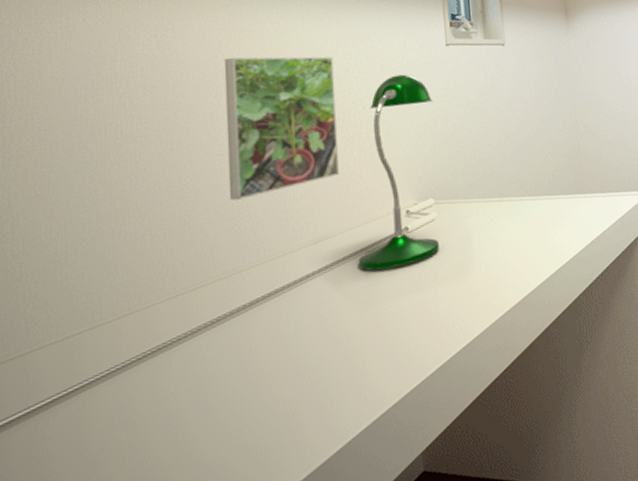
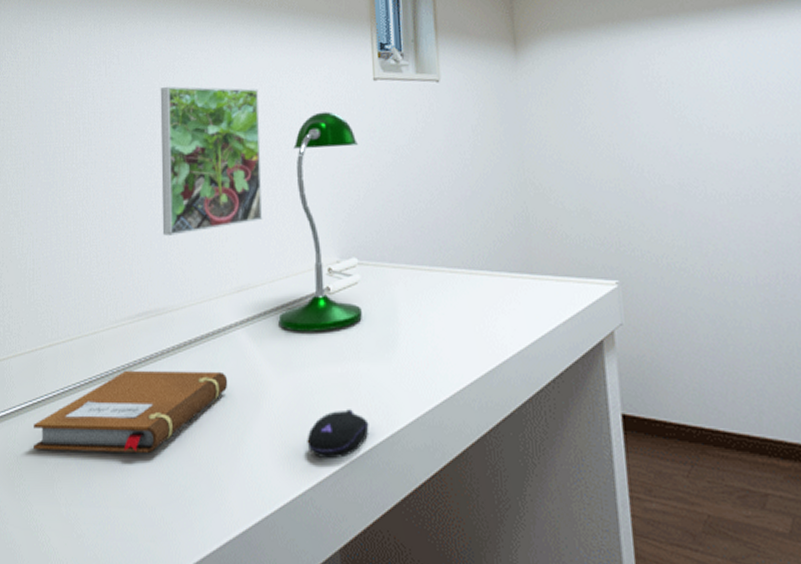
notebook: none [70,319,306,441] -> present [34,370,228,453]
computer mouse: none [388,329,448,378] -> present [307,409,369,460]

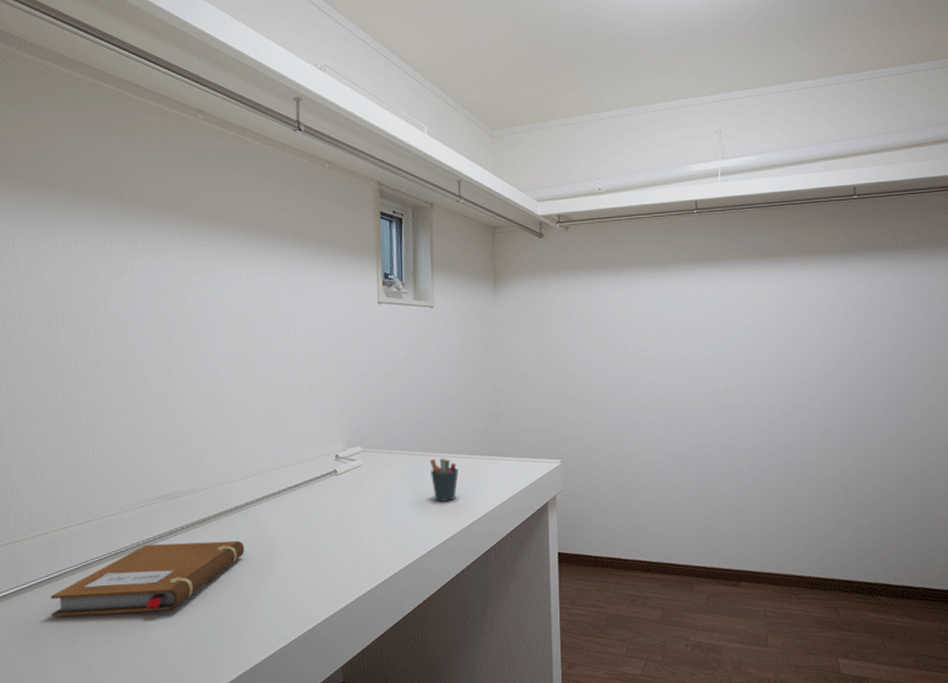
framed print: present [160,86,263,236] -> none [176,298,278,430]
desk lamp: present [278,111,362,332] -> none [291,328,364,506]
computer mouse: present [307,409,369,460] -> none [315,562,368,602]
pen holder: none [441,274,479,333] -> present [429,458,459,502]

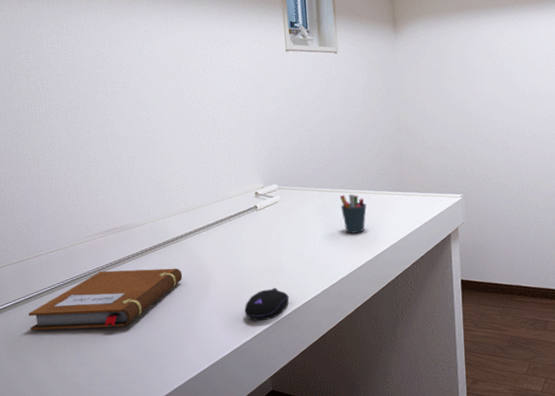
computer mouse: none [315,562,368,602] -> present [244,288,289,322]

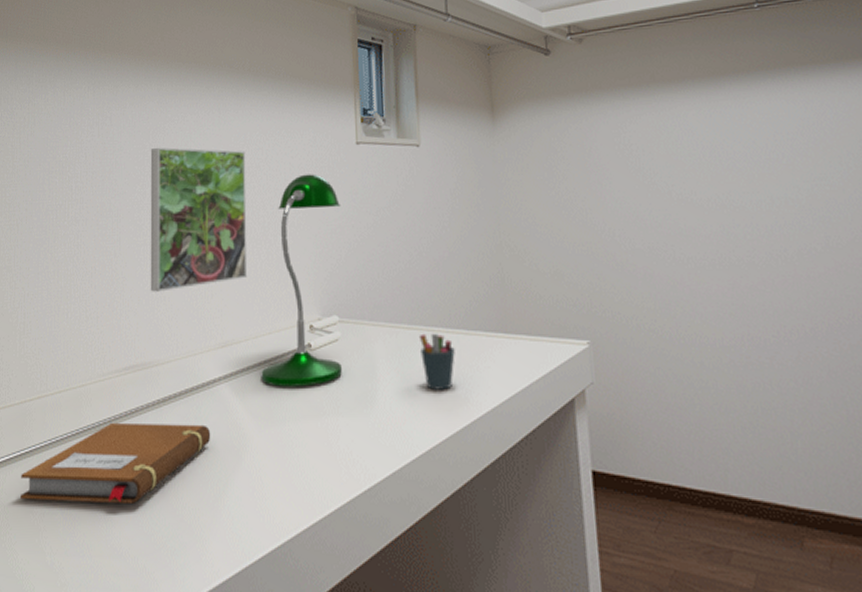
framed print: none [107,53,202,172] -> present [150,147,248,292]
desk lamp: none [218,75,282,238] -> present [261,174,342,387]
computer mouse: present [244,288,289,322] -> none [286,463,347,512]

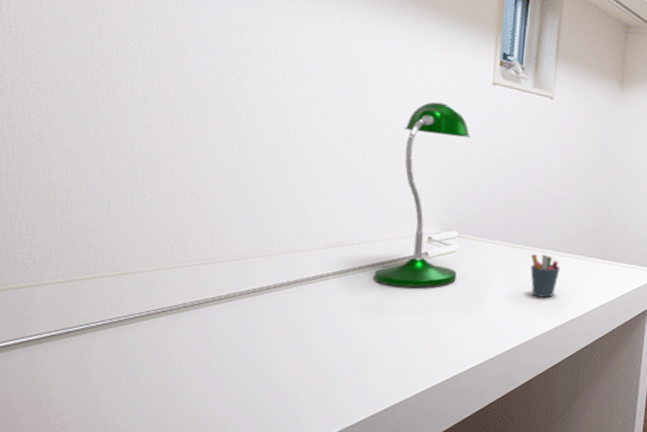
notebook: present [20,422,211,503] -> none [69,306,315,378]
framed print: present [150,147,248,292] -> none [246,40,372,189]

